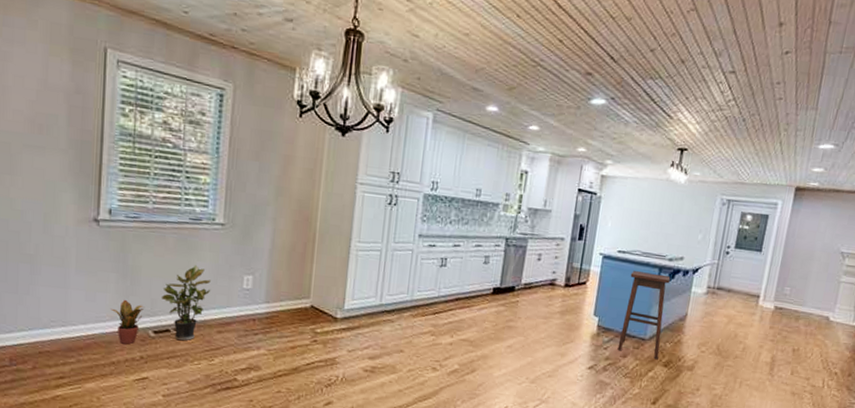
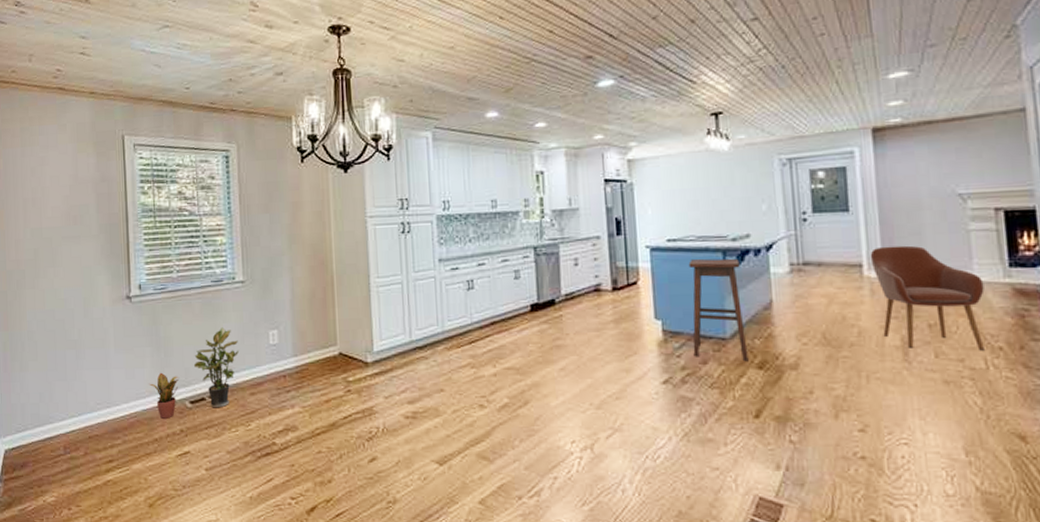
armchair: none [760,284,839,374] -> present [870,245,985,351]

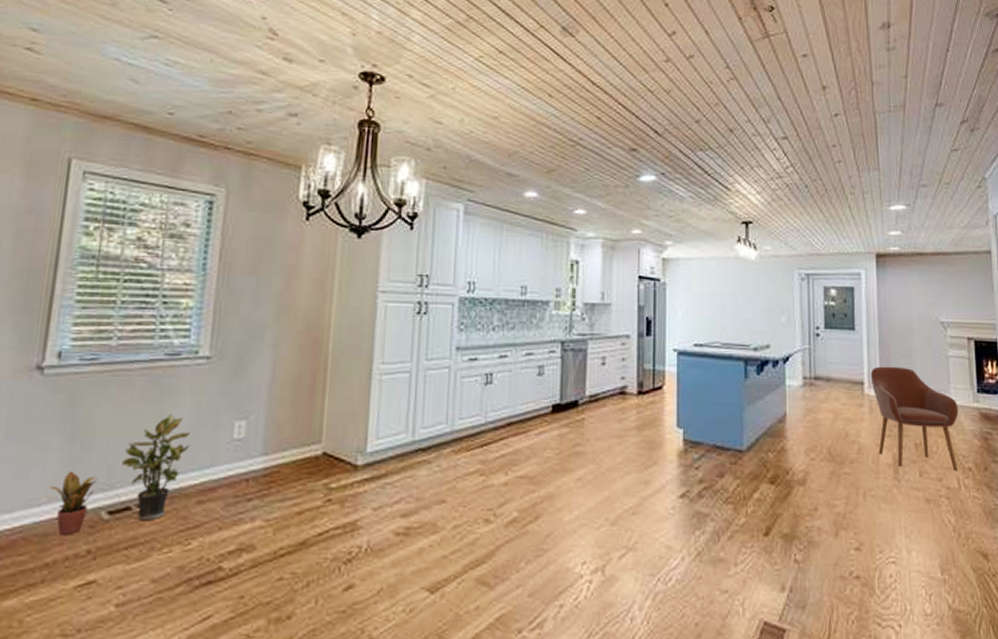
bar stool: present [688,258,749,362] -> none [711,365,762,476]

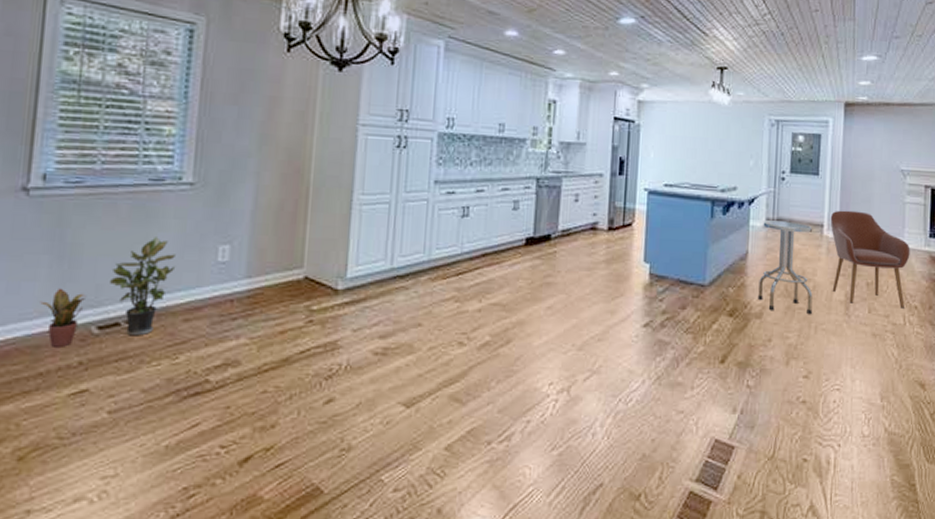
bar stool: none [800,379,859,480] -> present [758,220,813,315]

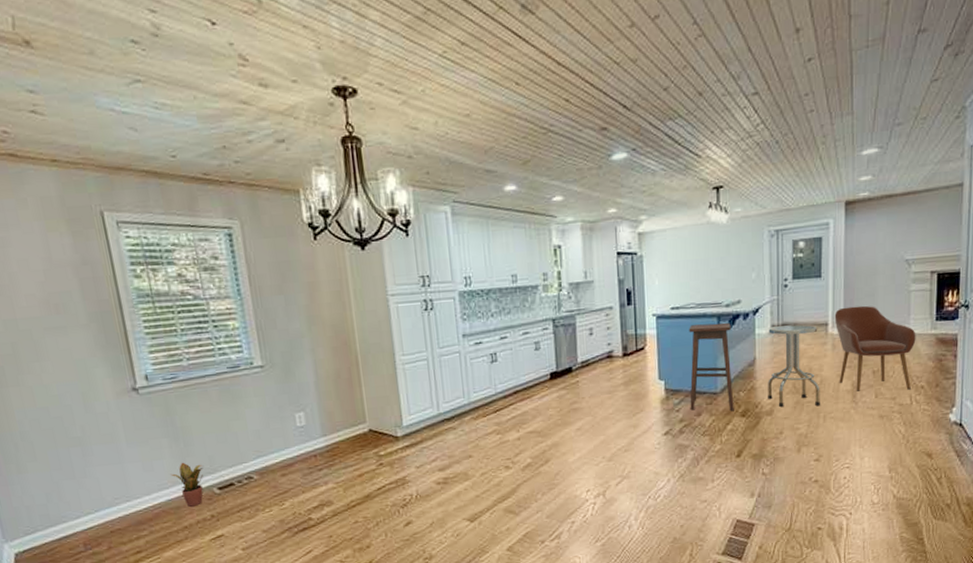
potted plant: present [109,237,176,336] -> none [217,413,265,492]
bar stool: none [674,205,725,309] -> present [688,323,734,412]

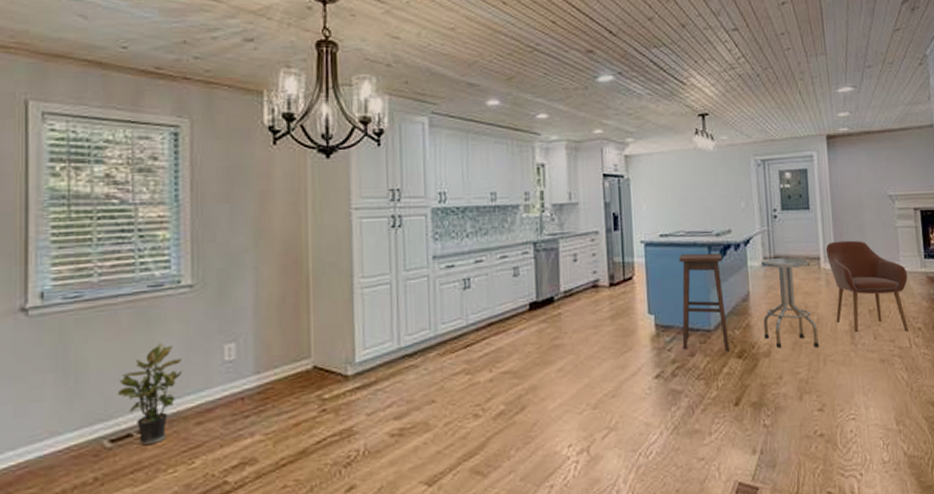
potted plant: present [170,462,203,507] -> none [49,405,94,466]
potted plant: none [217,413,265,492] -> present [117,343,182,446]

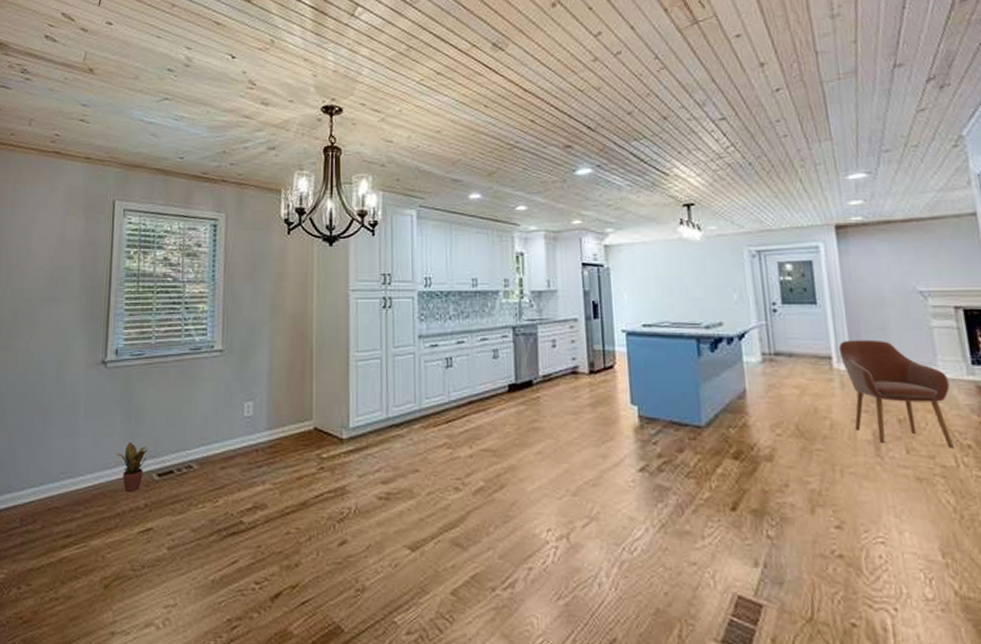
potted plant: none [49,405,94,466] -> present [116,442,148,492]
potted plant: present [117,343,182,446] -> none [164,397,212,482]
bar stool: present [678,253,730,352] -> none [663,344,724,451]
bar stool: present [761,258,819,349] -> none [758,355,834,457]

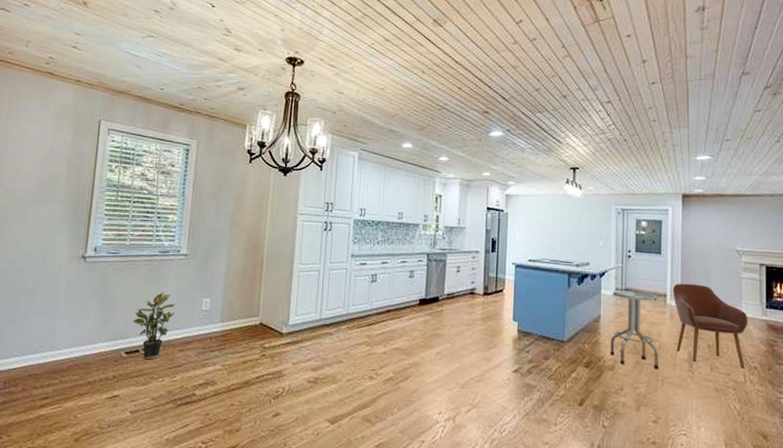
potted plant: present [116,442,148,492] -> none [91,324,118,365]
potted plant: none [164,397,212,482] -> present [133,291,175,360]
bar stool: none [758,355,834,457] -> present [610,290,659,370]

